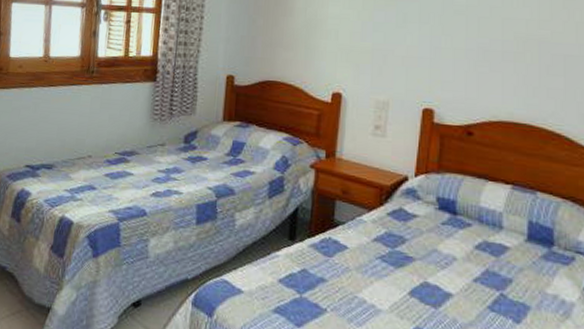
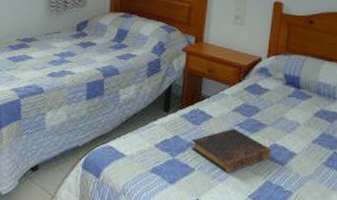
book: none [322,261,421,317] -> present [191,128,271,174]

